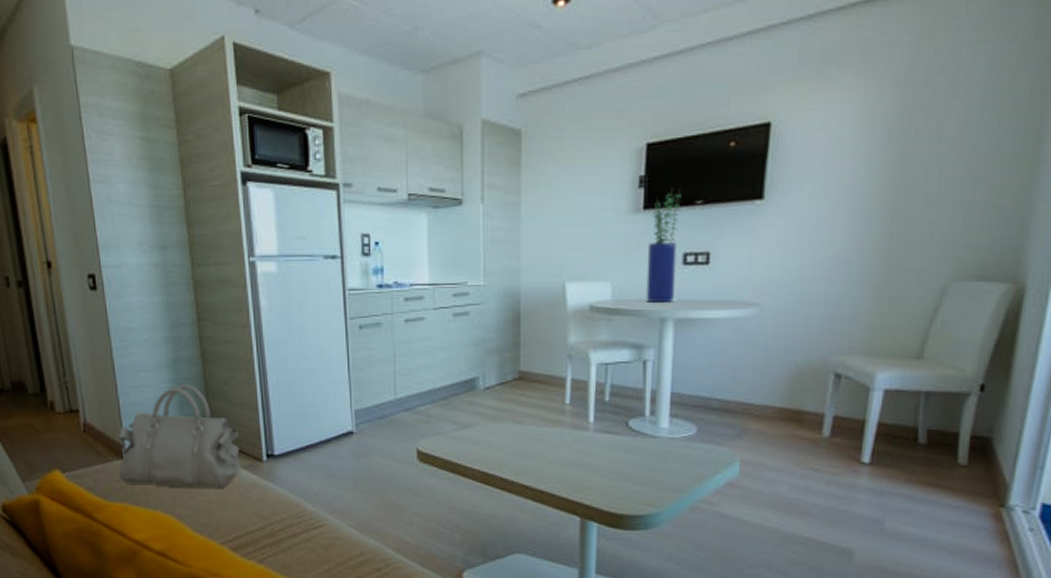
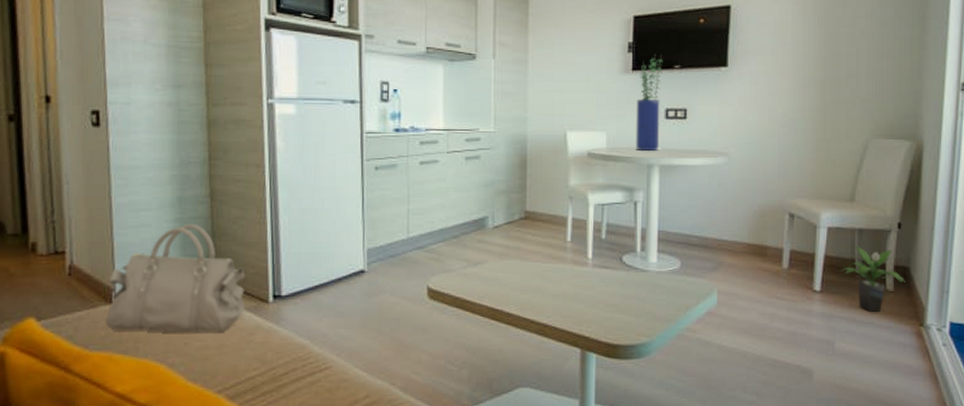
potted plant: none [897,411,985,489] -> present [840,246,906,312]

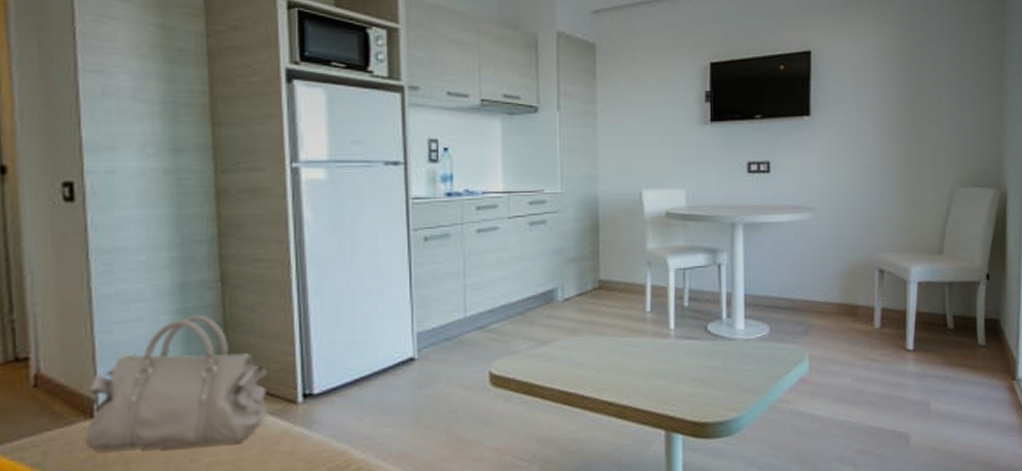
vase: present [635,54,663,152] -> none [716,104,743,209]
potted plant: present [840,246,906,312] -> none [932,300,997,369]

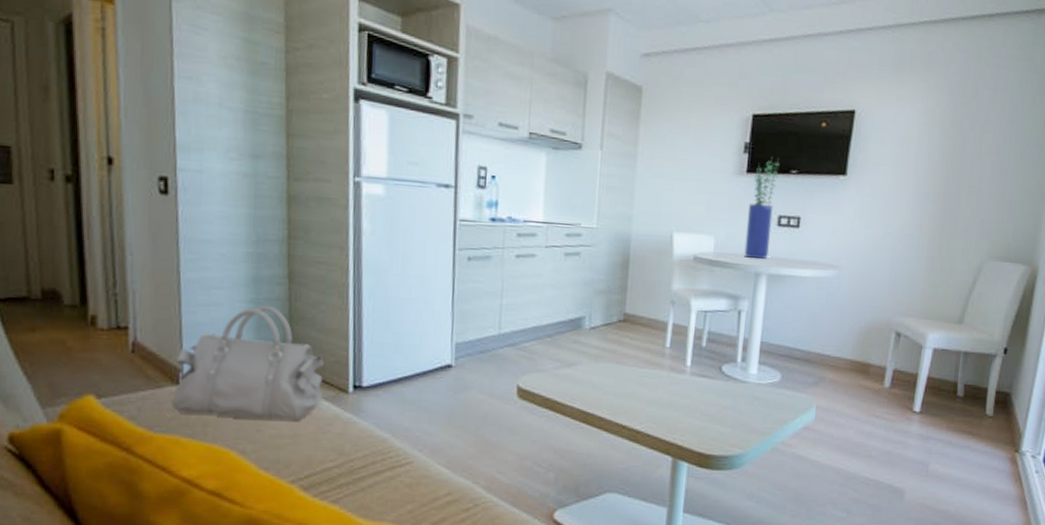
vase: none [716,104,743,209] -> present [744,157,780,260]

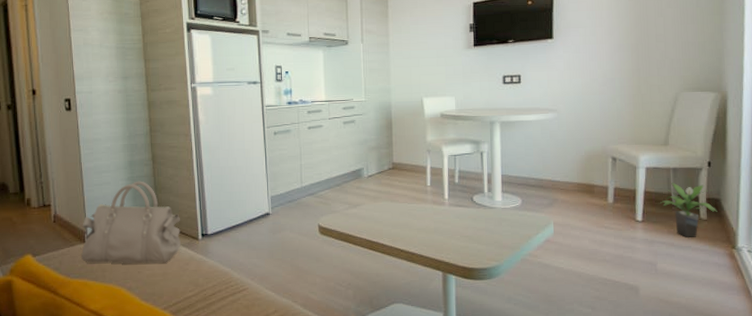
vase: present [744,157,780,260] -> none [478,32,499,111]
potted plant: none [941,369,1006,436] -> present [658,182,718,238]

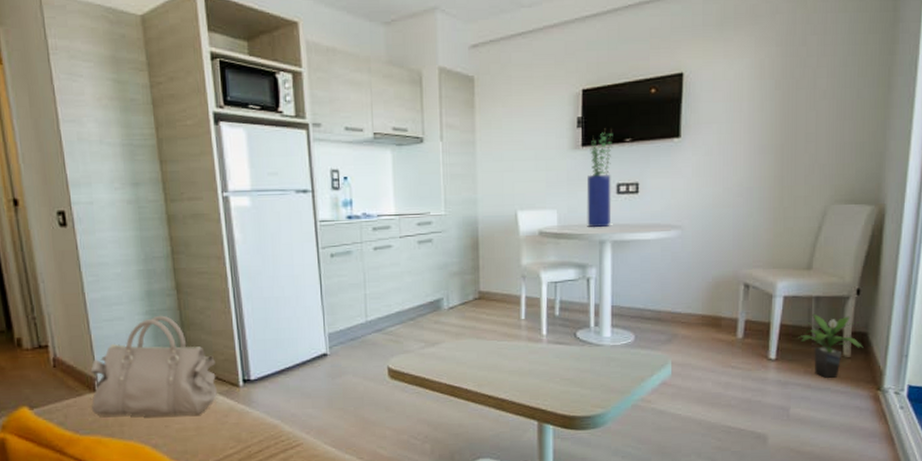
vase: none [478,32,499,111] -> present [586,128,613,228]

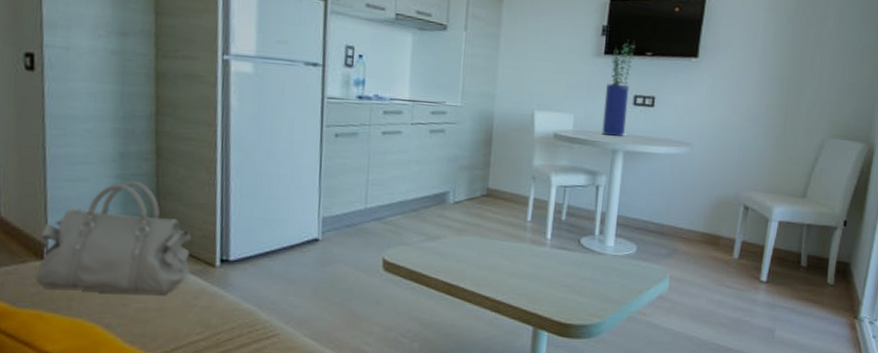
potted plant: present [796,313,864,378] -> none [786,240,846,304]

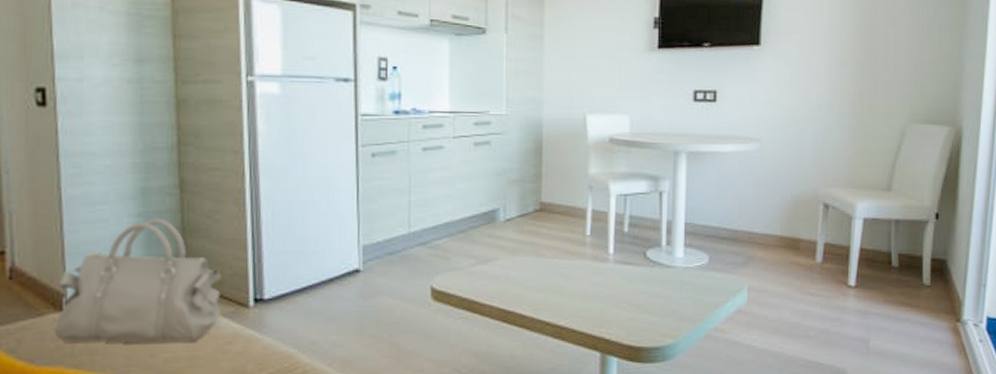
vase: present [602,39,636,137] -> none [661,31,691,137]

